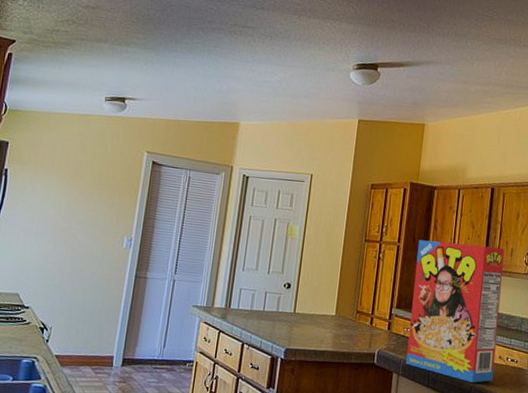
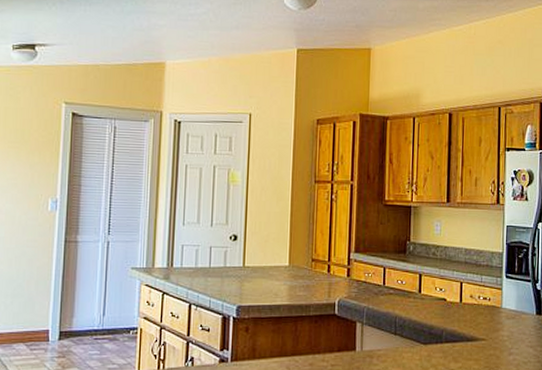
cereal box: present [406,239,505,383] -> none [369,176,468,326]

